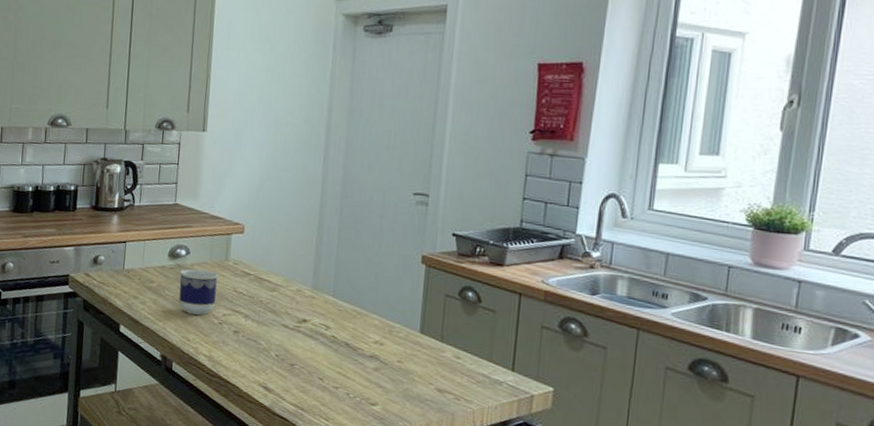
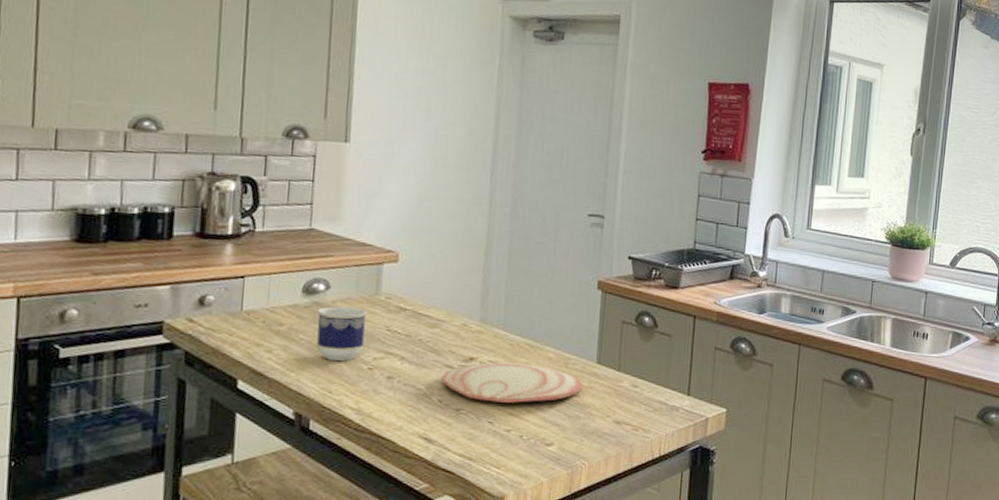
plate: none [278,324,405,364] -> present [441,362,582,403]

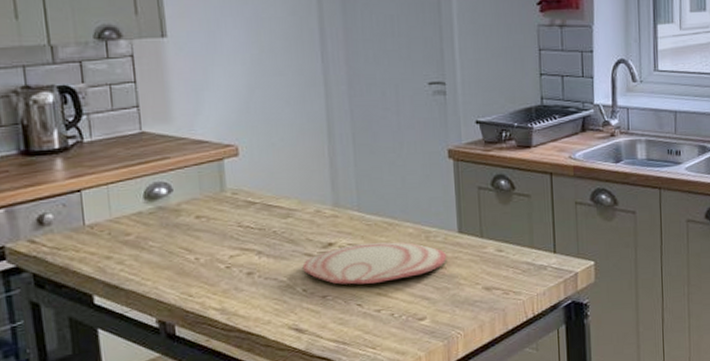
cup: present [317,306,367,361] -> none [164,207,217,264]

